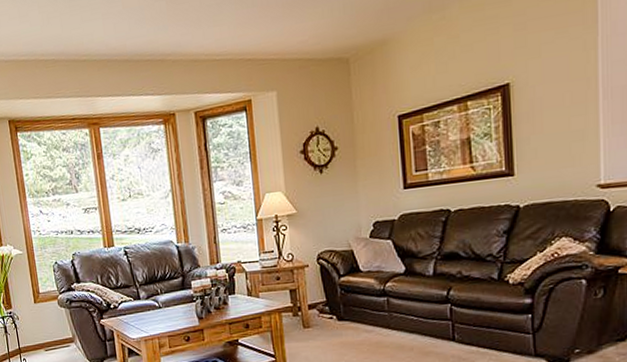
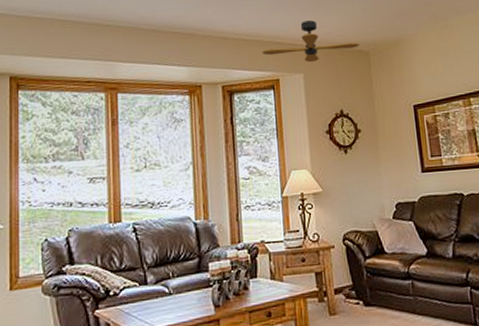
ceiling fan: none [233,29,338,78] -> present [262,20,360,63]

